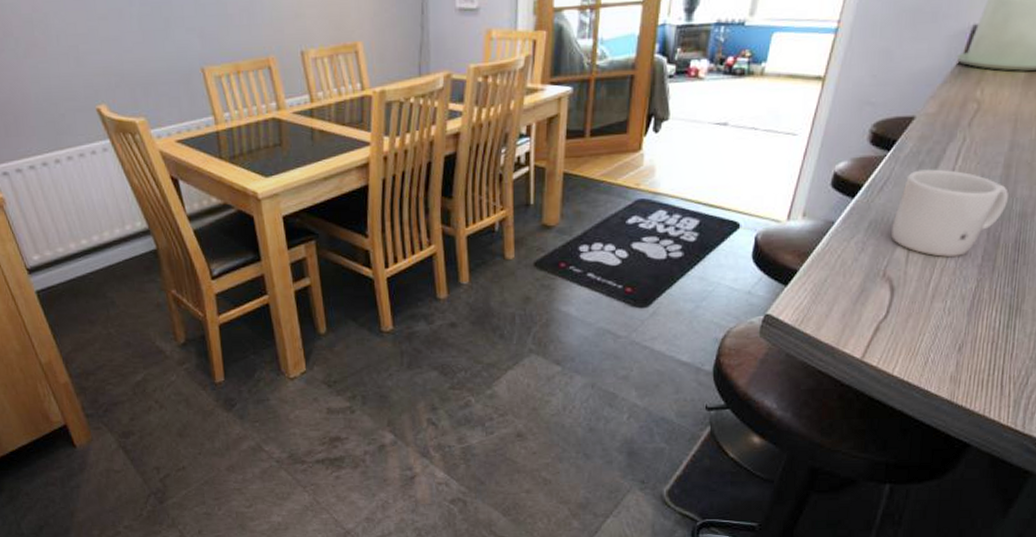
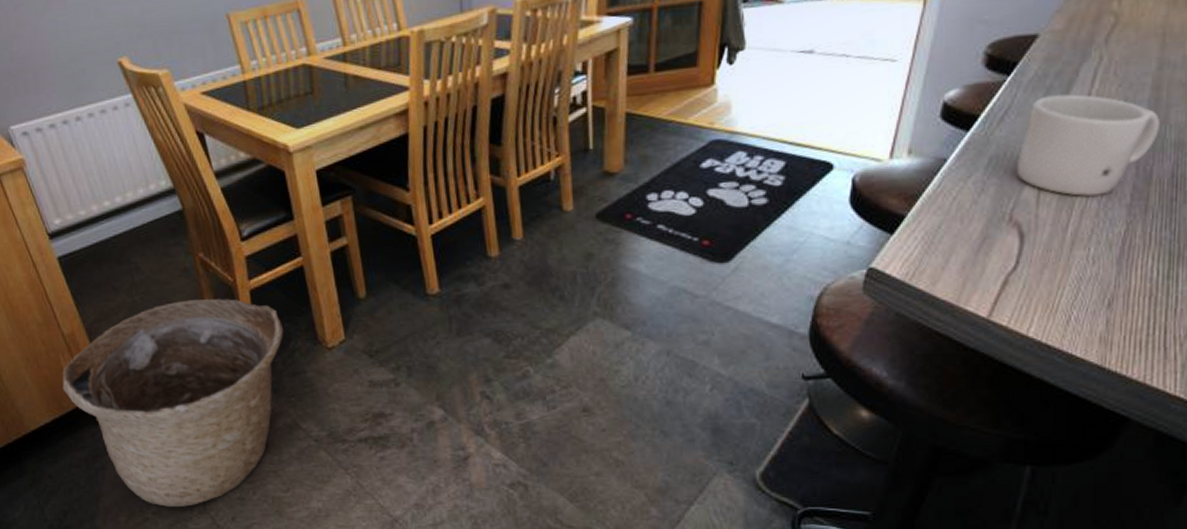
basket: none [39,332,250,521] -> present [62,298,284,507]

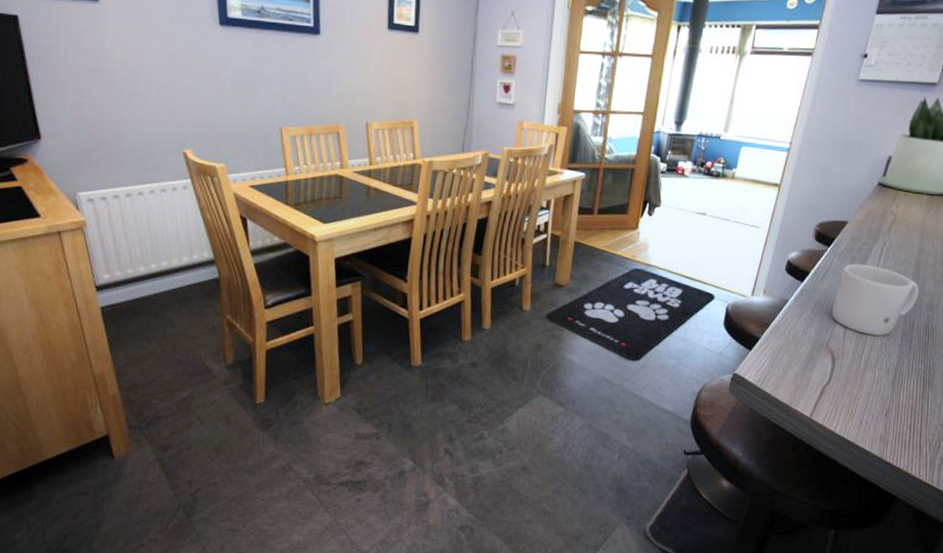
basket: present [62,298,284,507] -> none [84,353,290,535]

